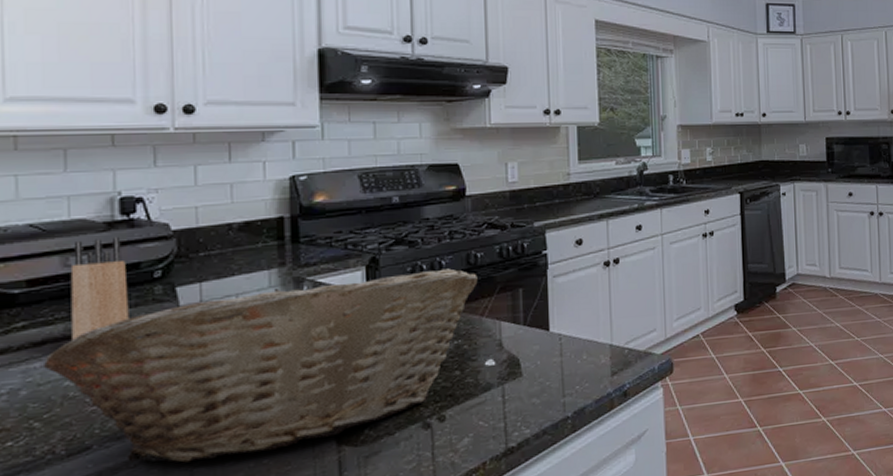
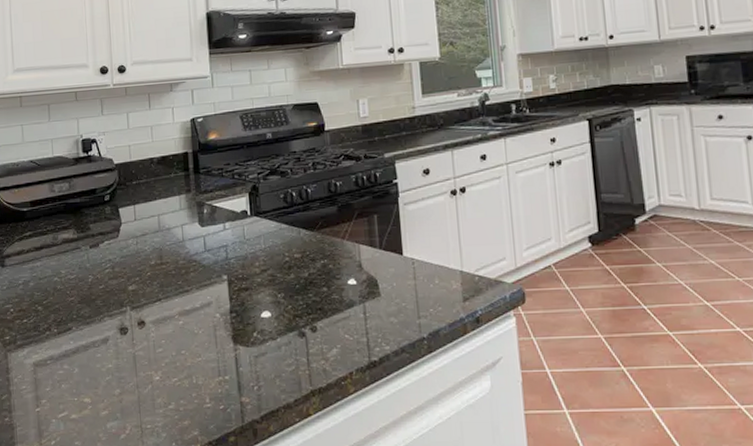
fruit basket: present [44,268,478,463] -> none [42,196,338,347]
knife block: present [70,236,129,342] -> none [54,169,91,248]

